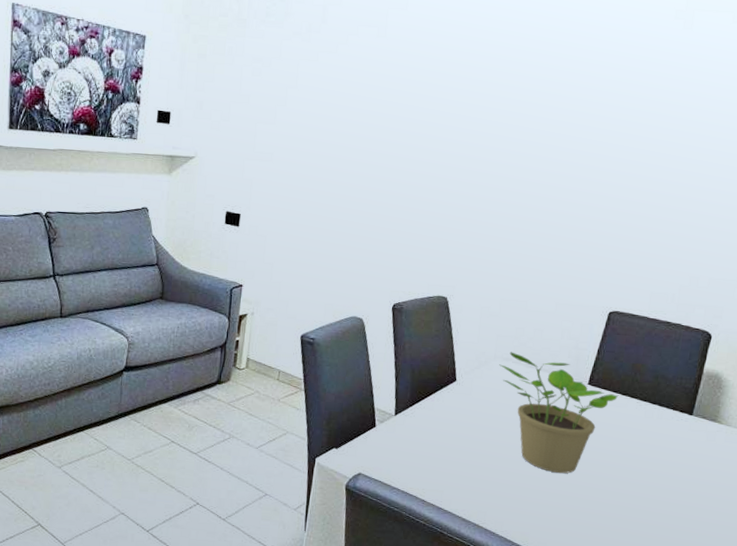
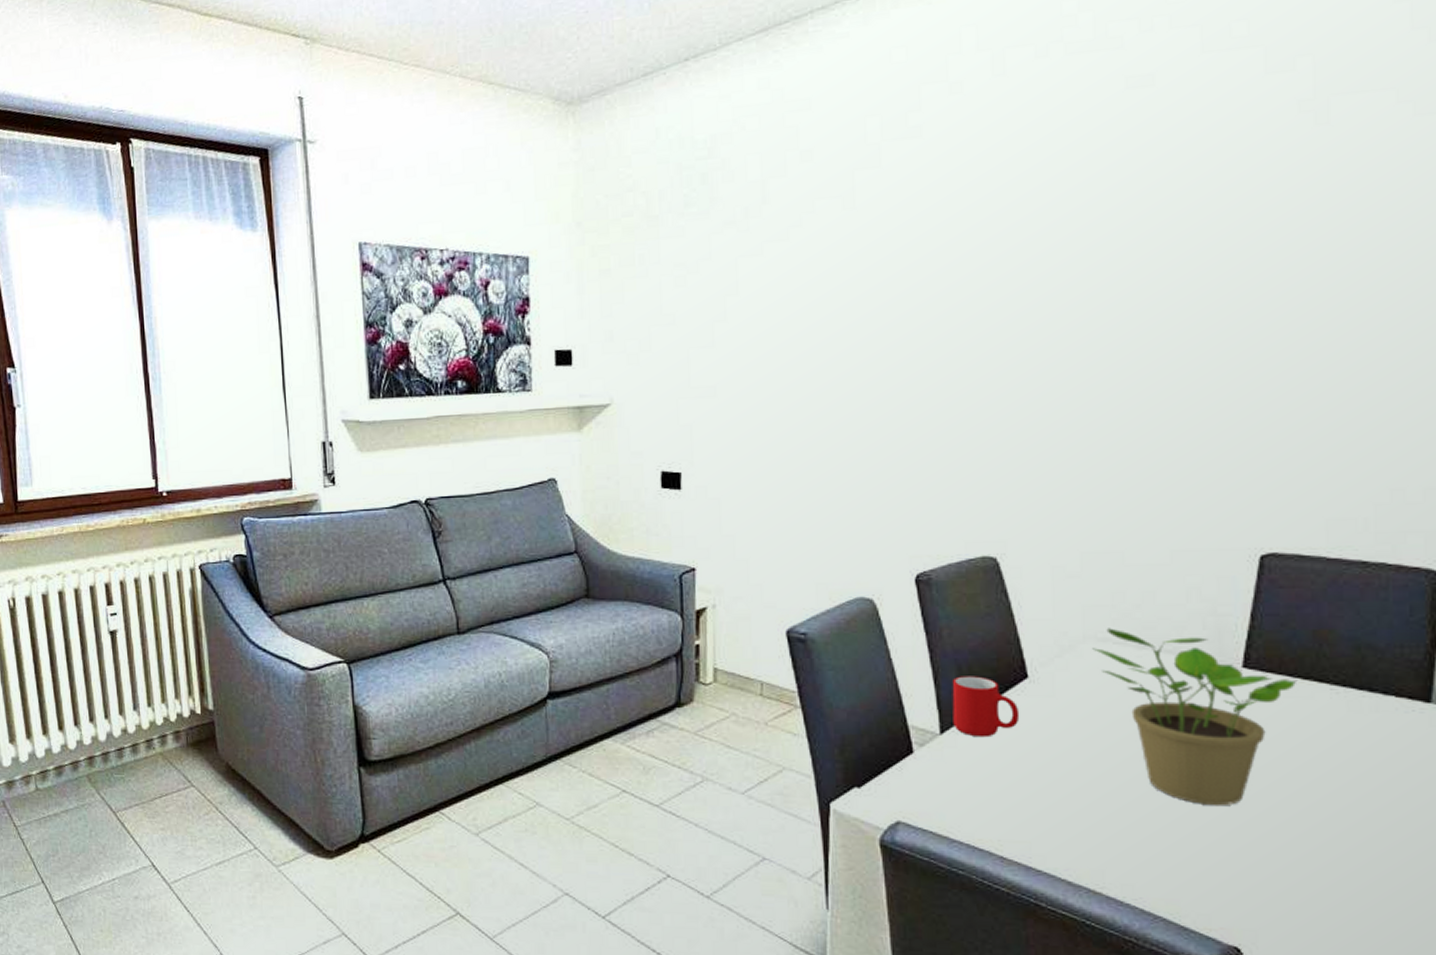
cup: none [404,376,448,420] -> present [952,676,1020,738]

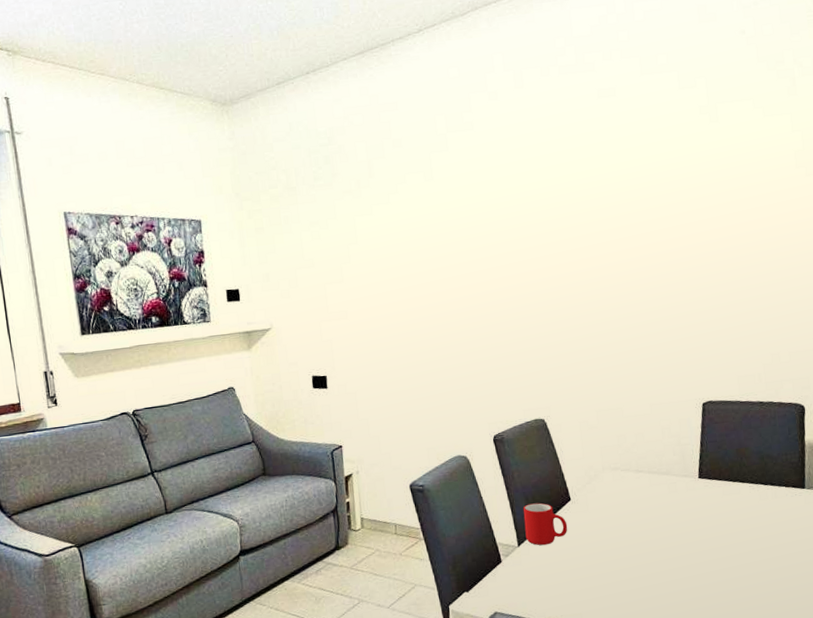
potted plant: present [1092,628,1296,806] -> none [609,460,730,573]

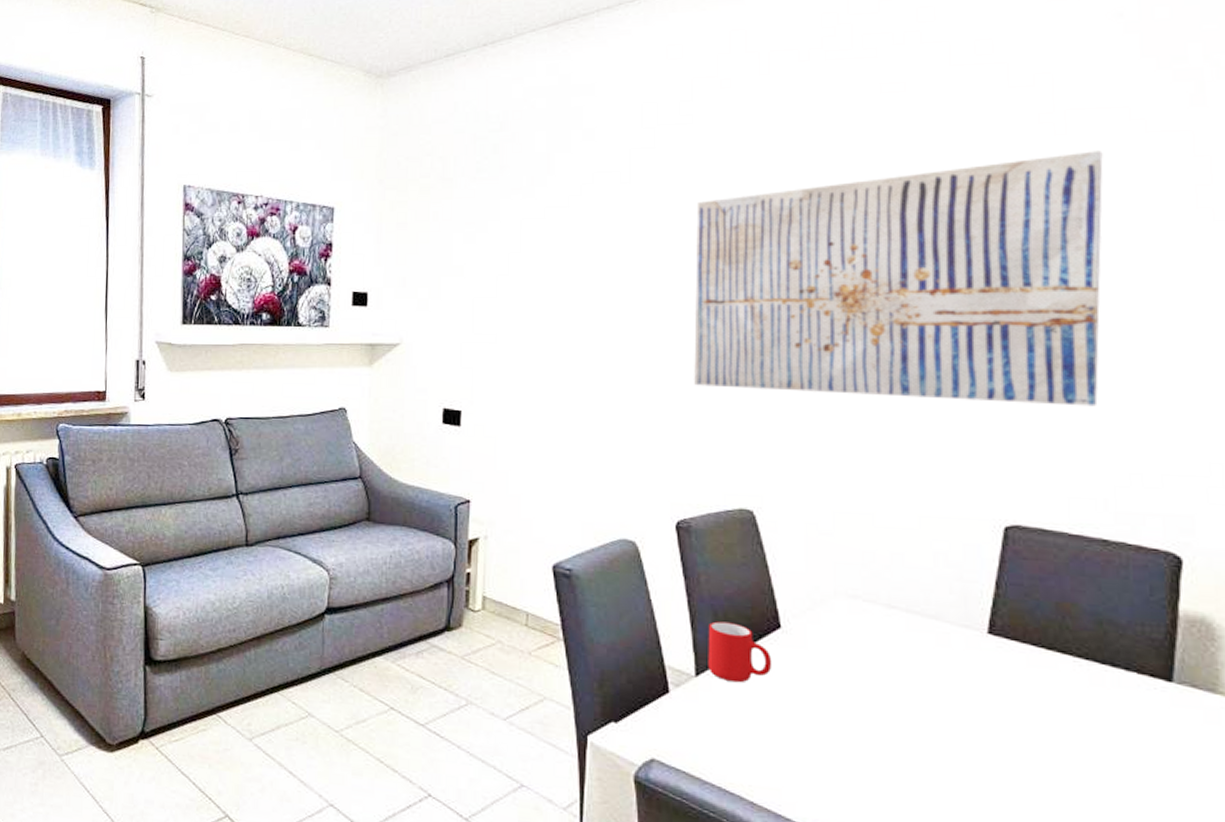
wall art: none [482,131,750,332] -> present [694,151,1103,406]

